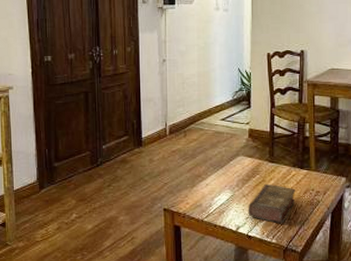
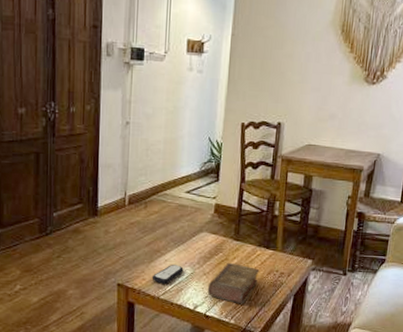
remote control: none [195,188,224,207] -> present [151,265,184,284]

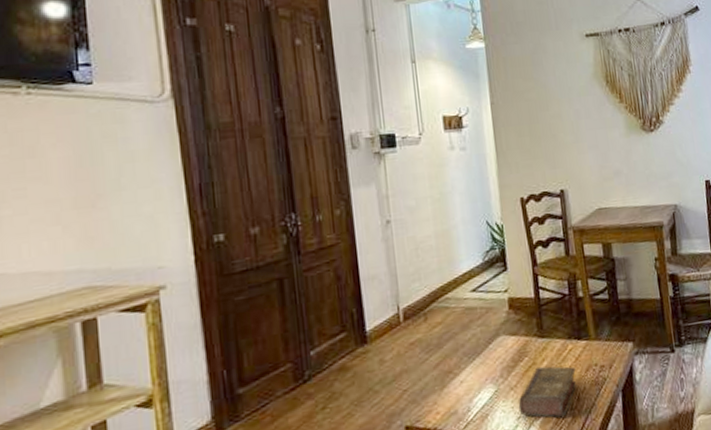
remote control: present [151,265,184,284] -> none [447,384,485,414]

